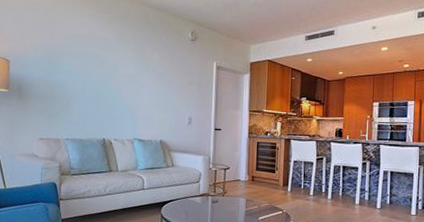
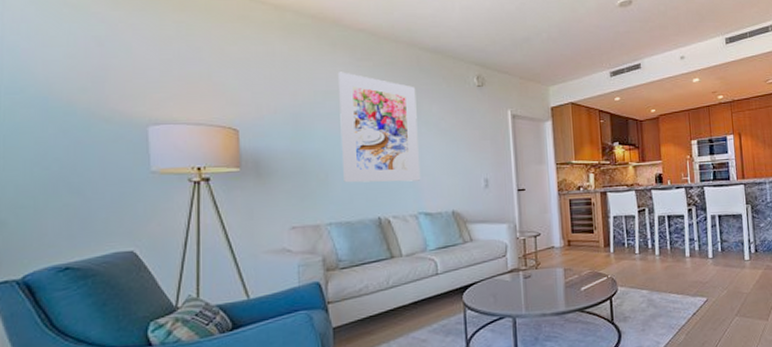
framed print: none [80,21,142,113] -> present [337,72,421,183]

